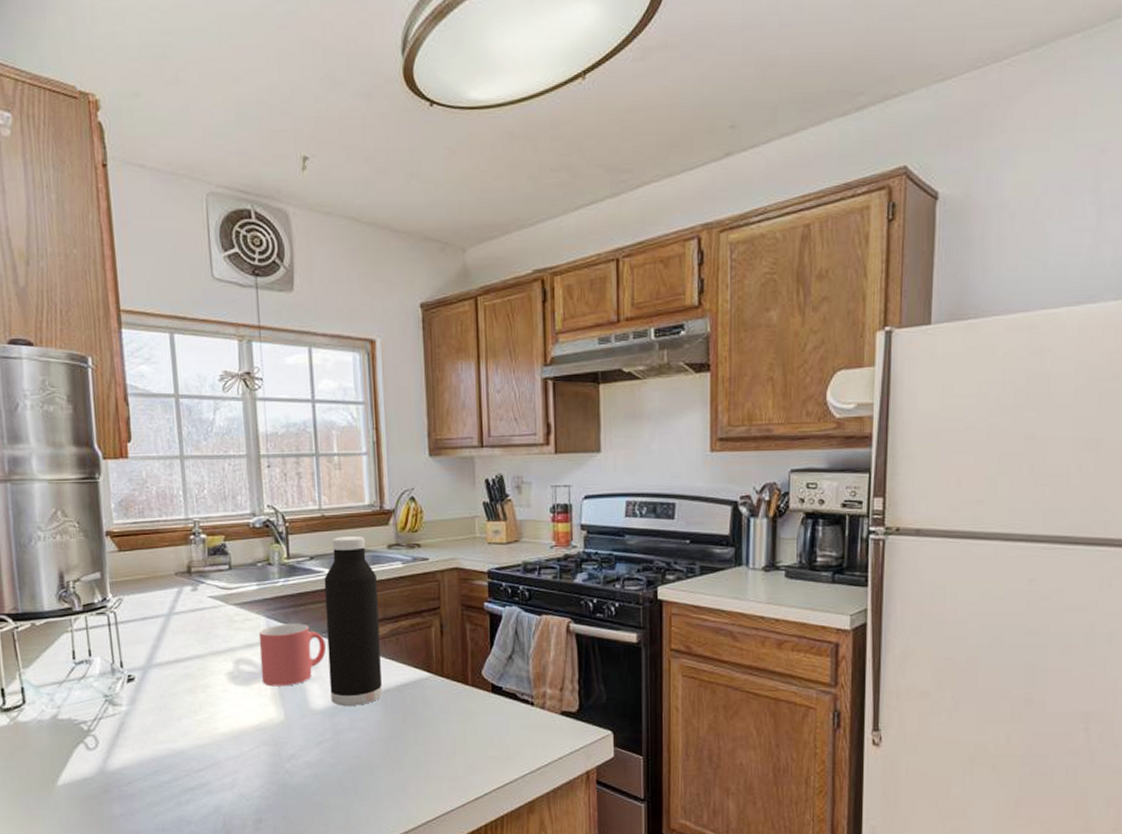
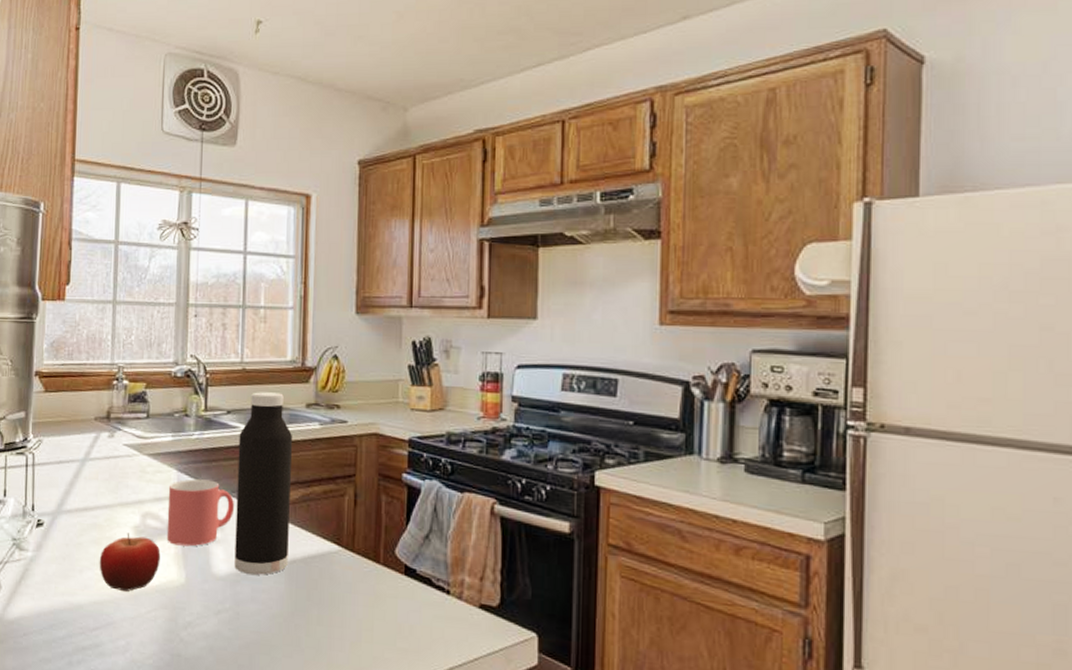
fruit: none [196,679,258,733] -> present [99,532,161,592]

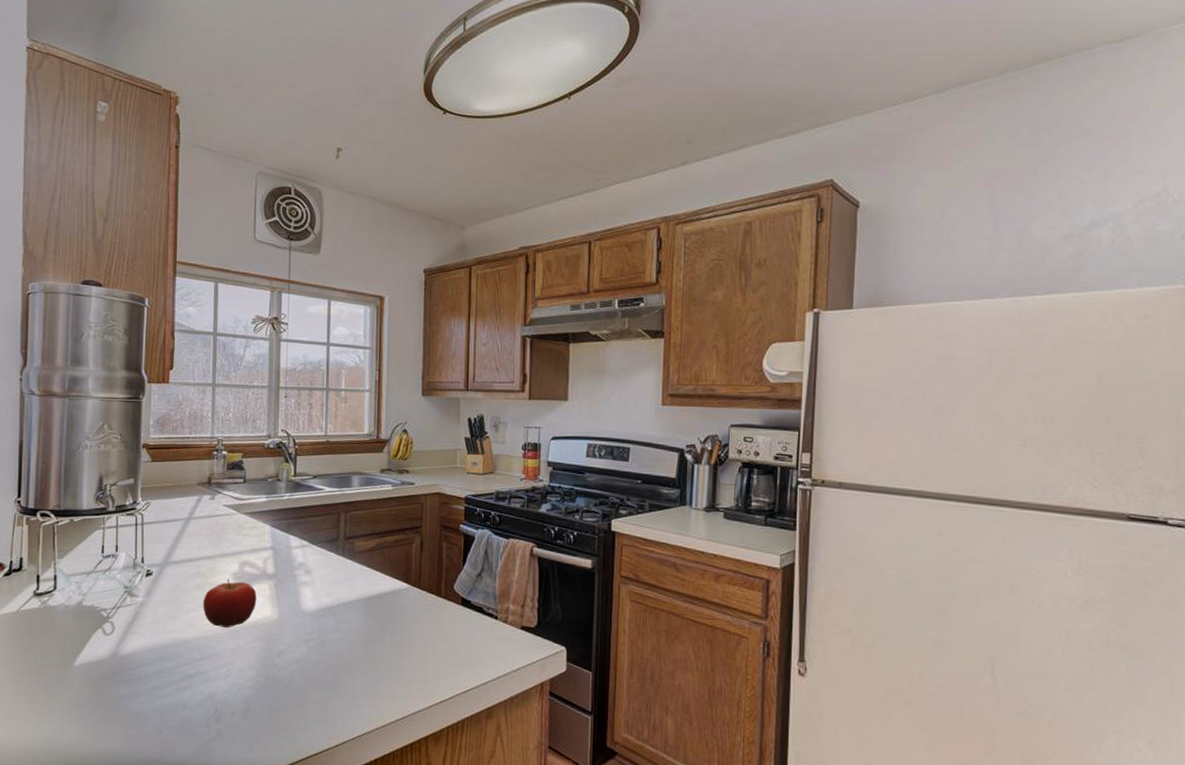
mug: present [166,479,235,547] -> none [262,533,321,589]
water bottle: present [234,392,293,575] -> none [320,460,370,610]

